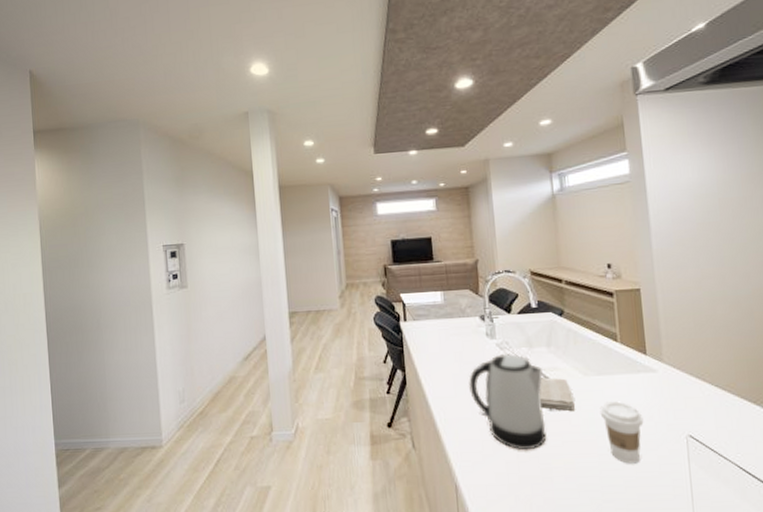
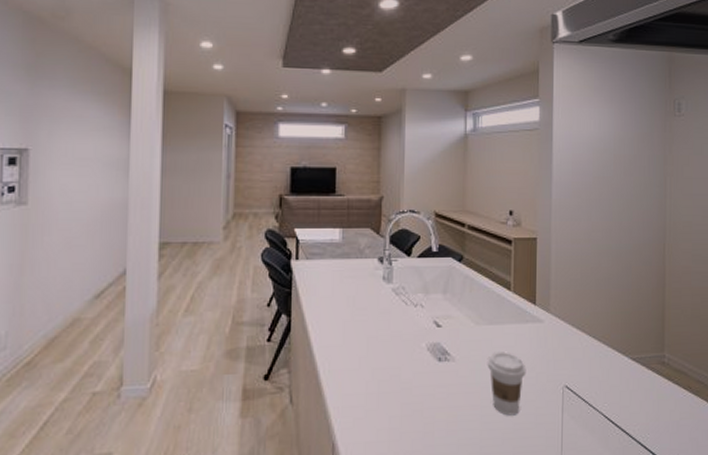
kettle: present [469,353,547,449] -> none [359,299,436,403]
washcloth: present [539,377,575,411] -> none [429,326,463,361]

